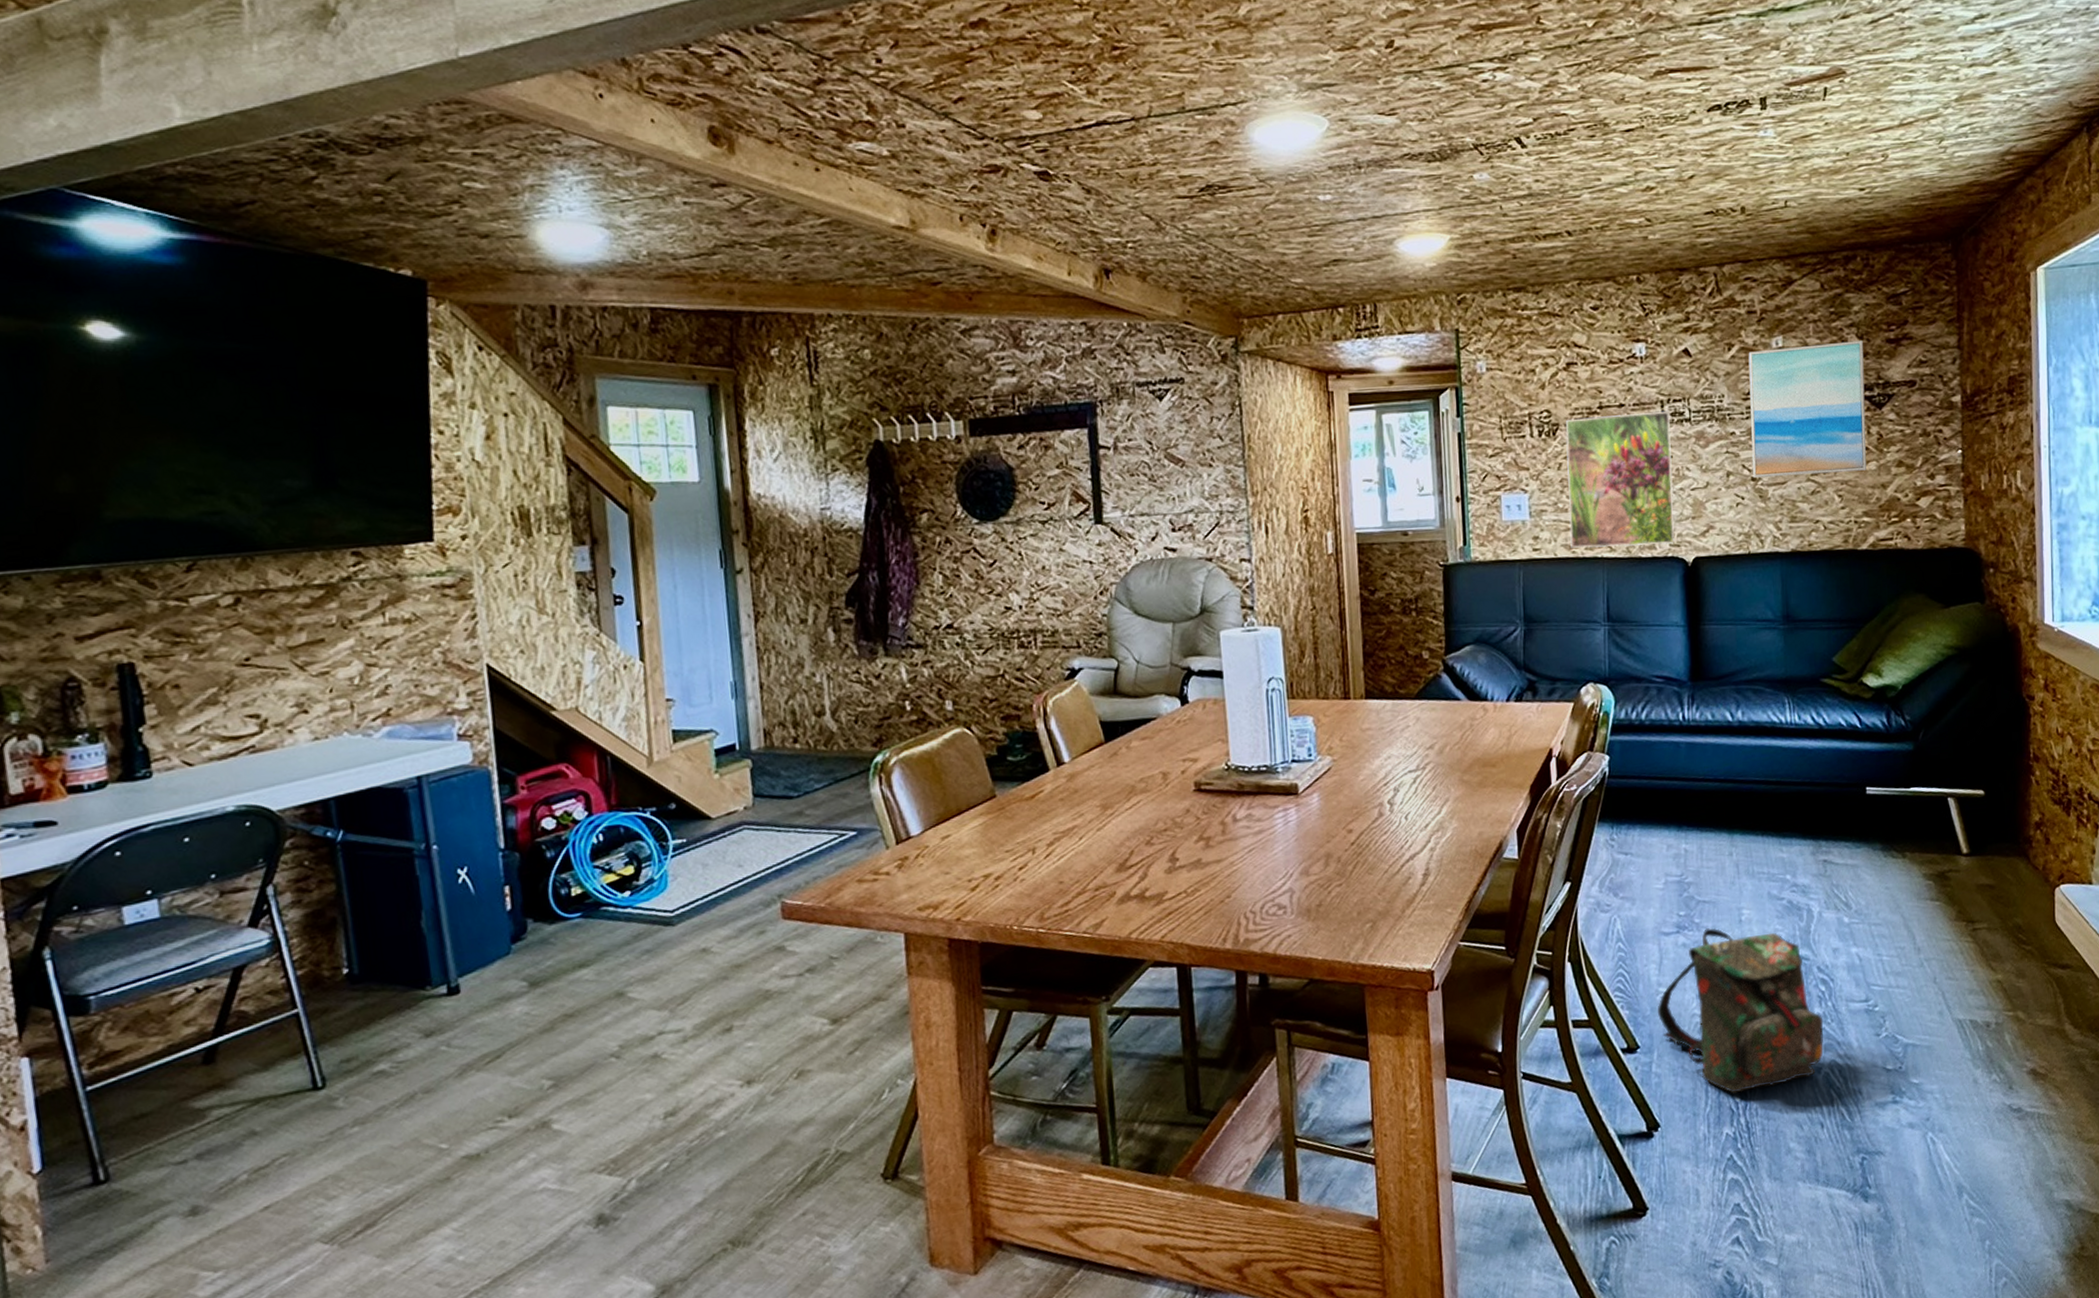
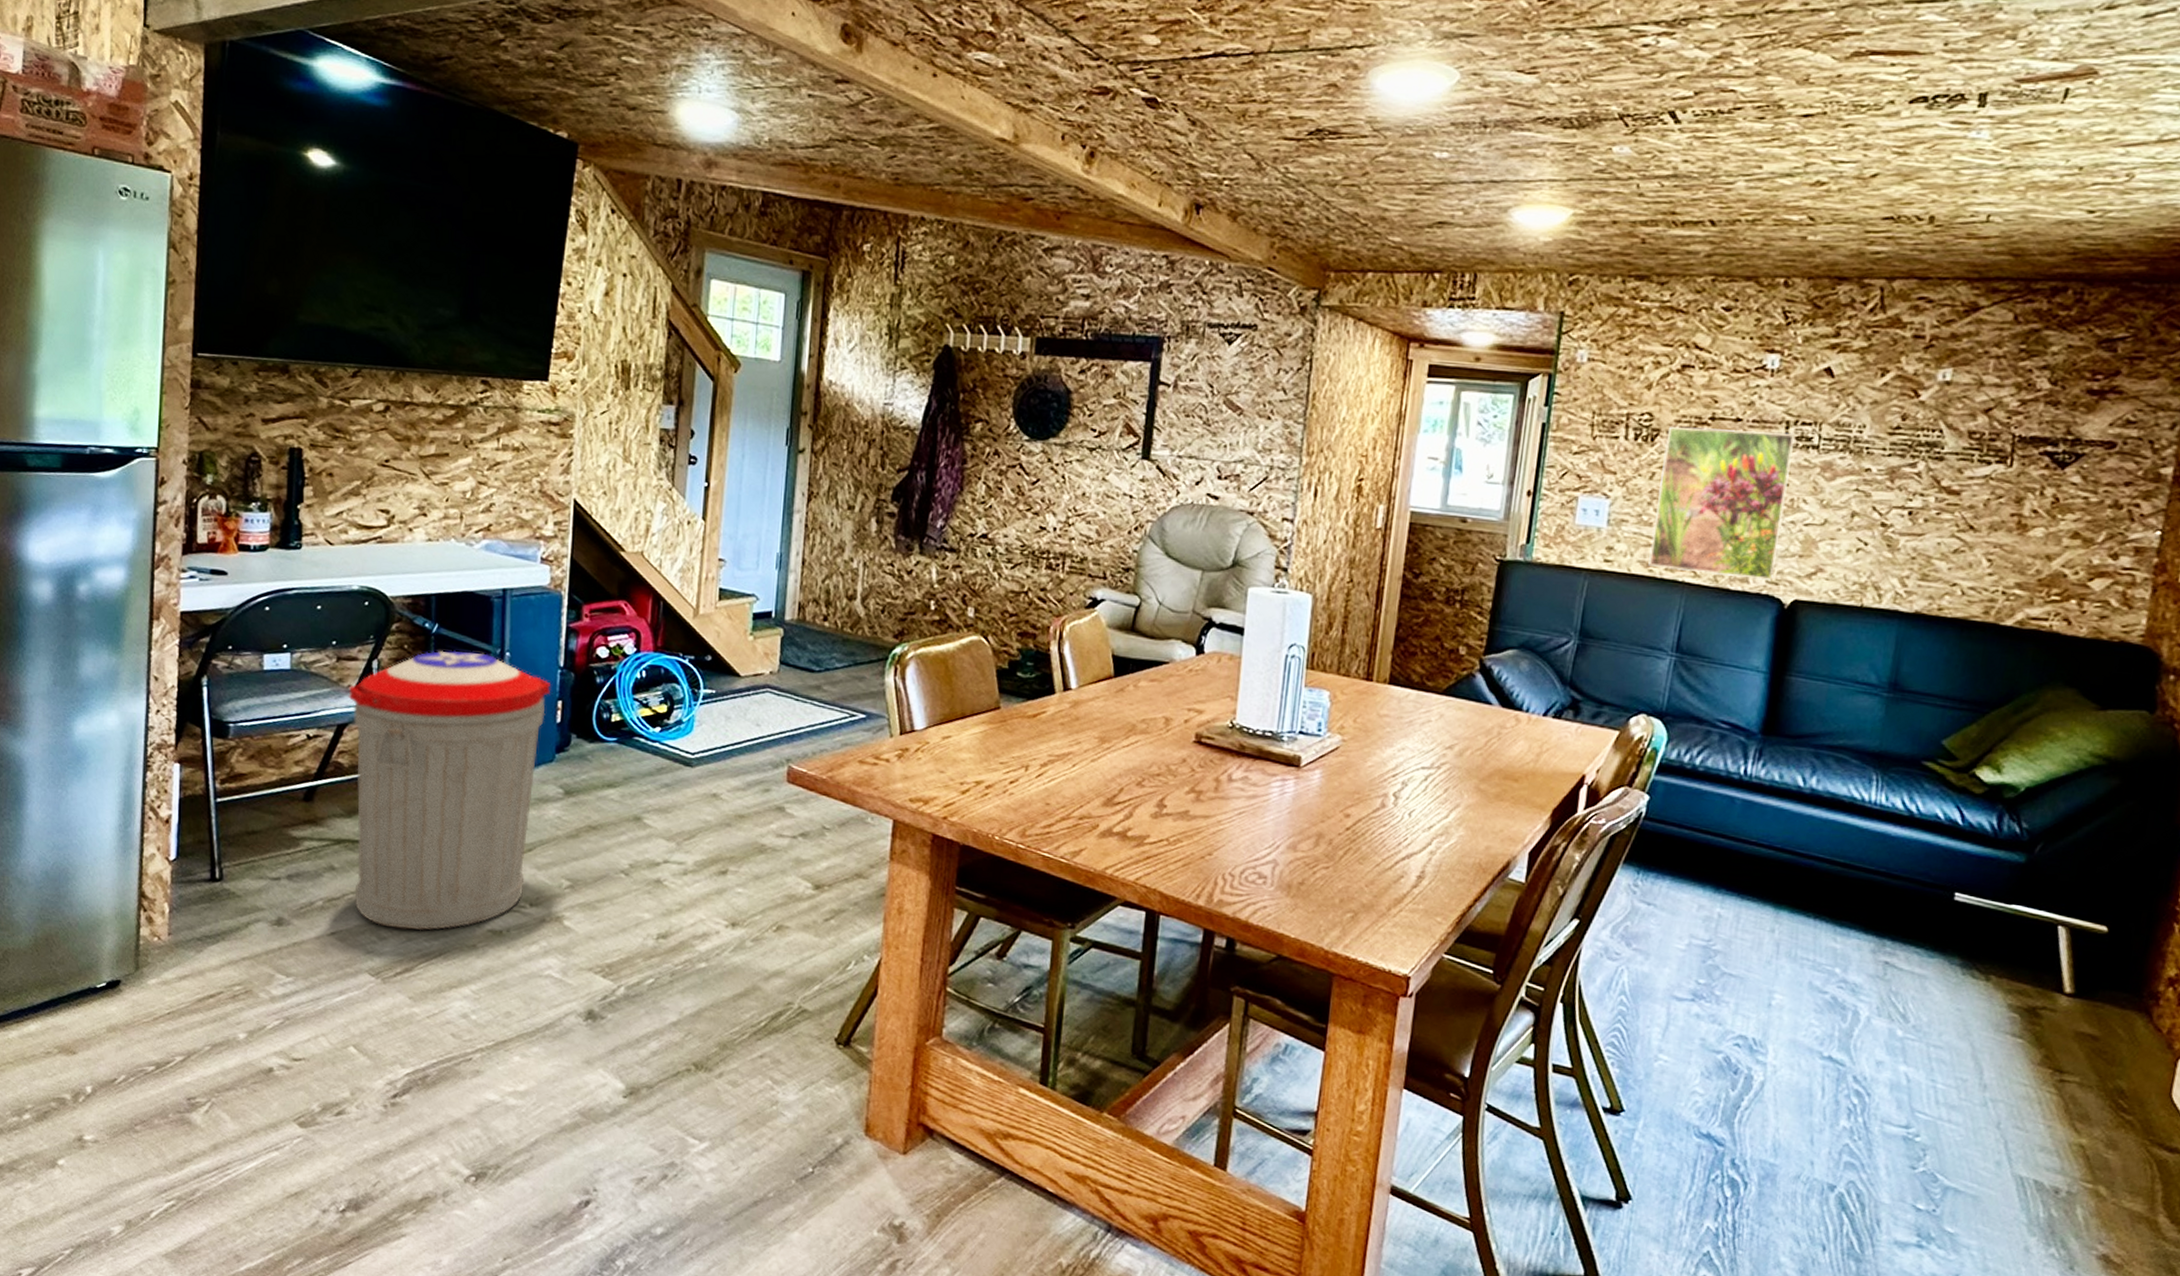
trash can: none [240,851,499,1184] -> present [348,650,550,931]
backpack: present [1657,928,1824,1094] -> none [1652,1004,1849,1192]
wall art: present [1748,340,1866,478] -> none [1882,381,2056,536]

